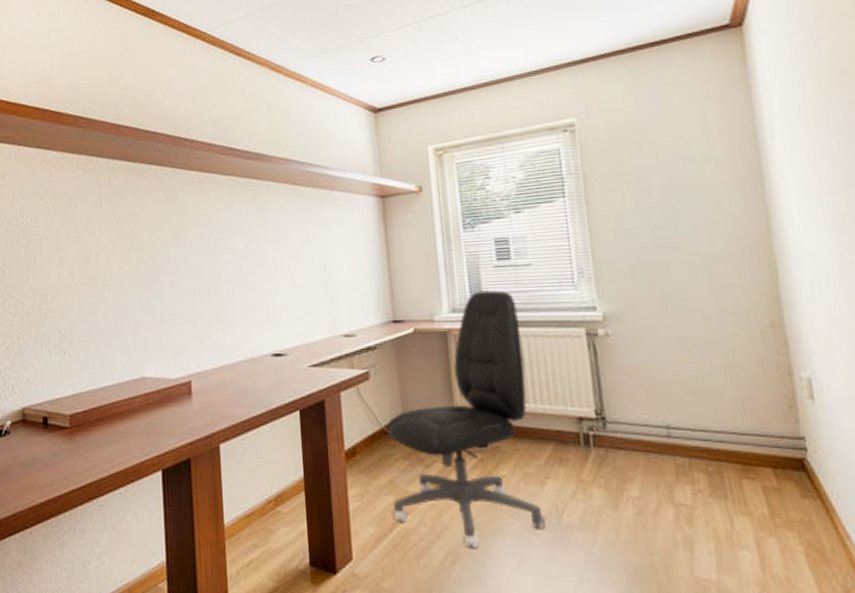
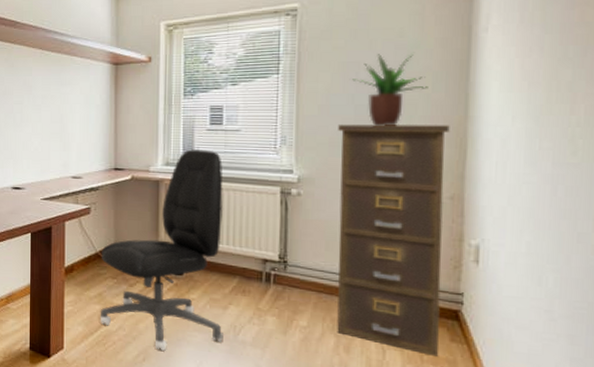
filing cabinet: none [637,242,791,518] -> present [337,124,450,356]
potted plant: none [644,166,725,249] -> present [352,53,428,126]

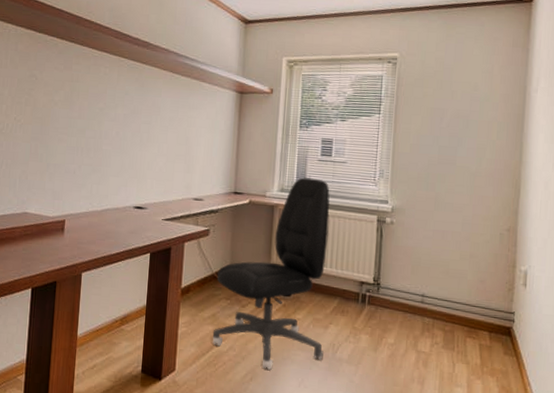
filing cabinet: present [337,124,450,356] -> none [418,162,509,368]
potted plant: present [352,53,428,126] -> none [438,103,494,166]

